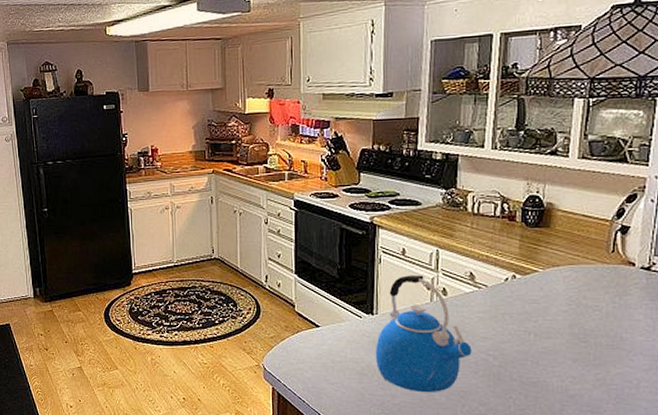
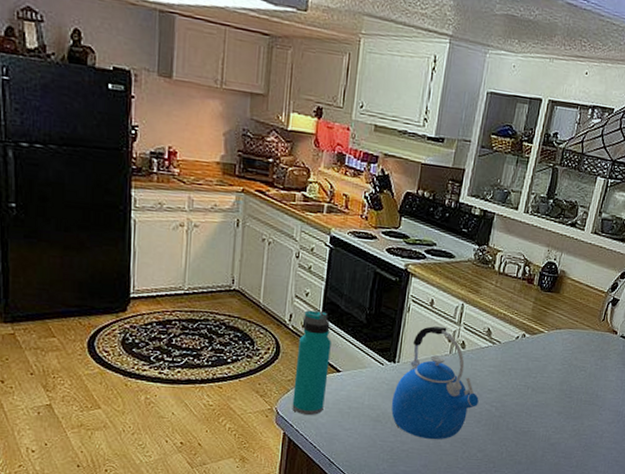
water bottle: none [276,270,308,371] -> present [292,310,331,416]

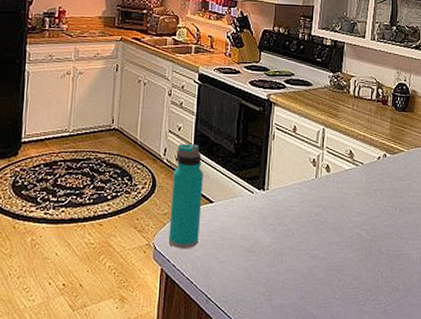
kettle: present [391,326,479,440] -> none [263,152,349,269]

